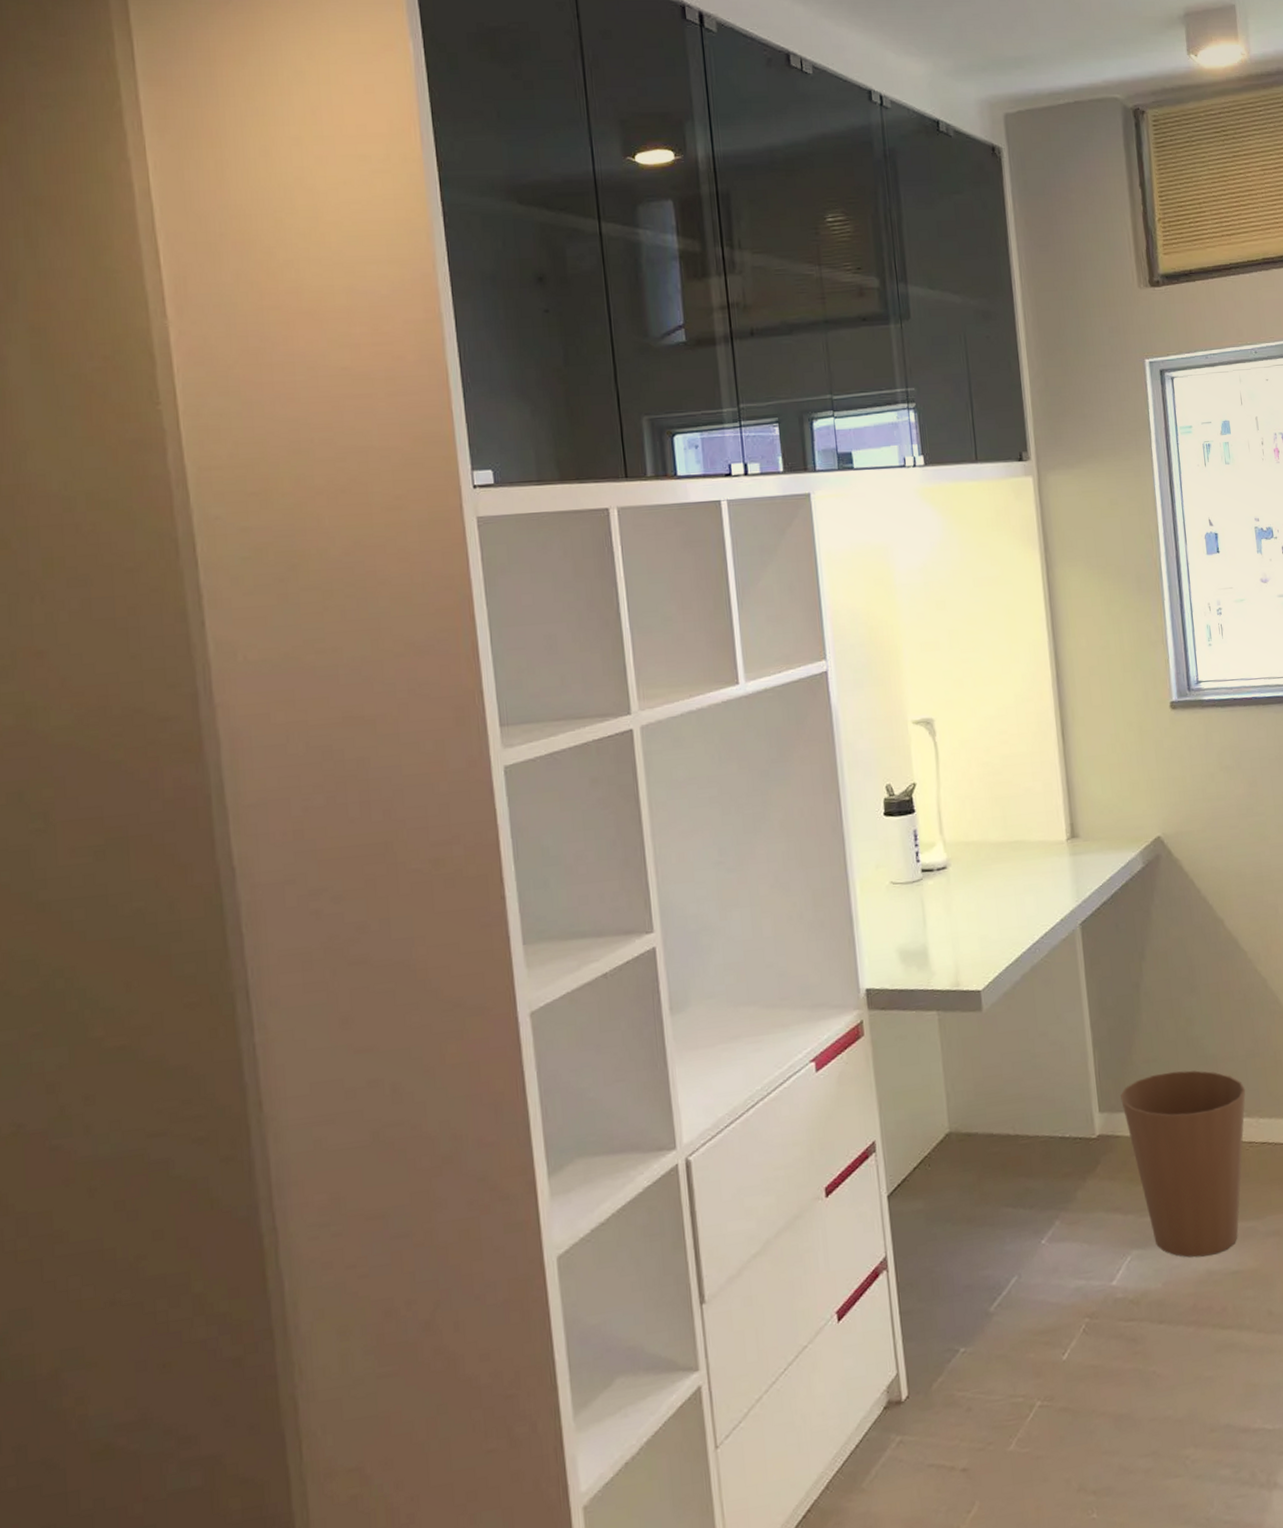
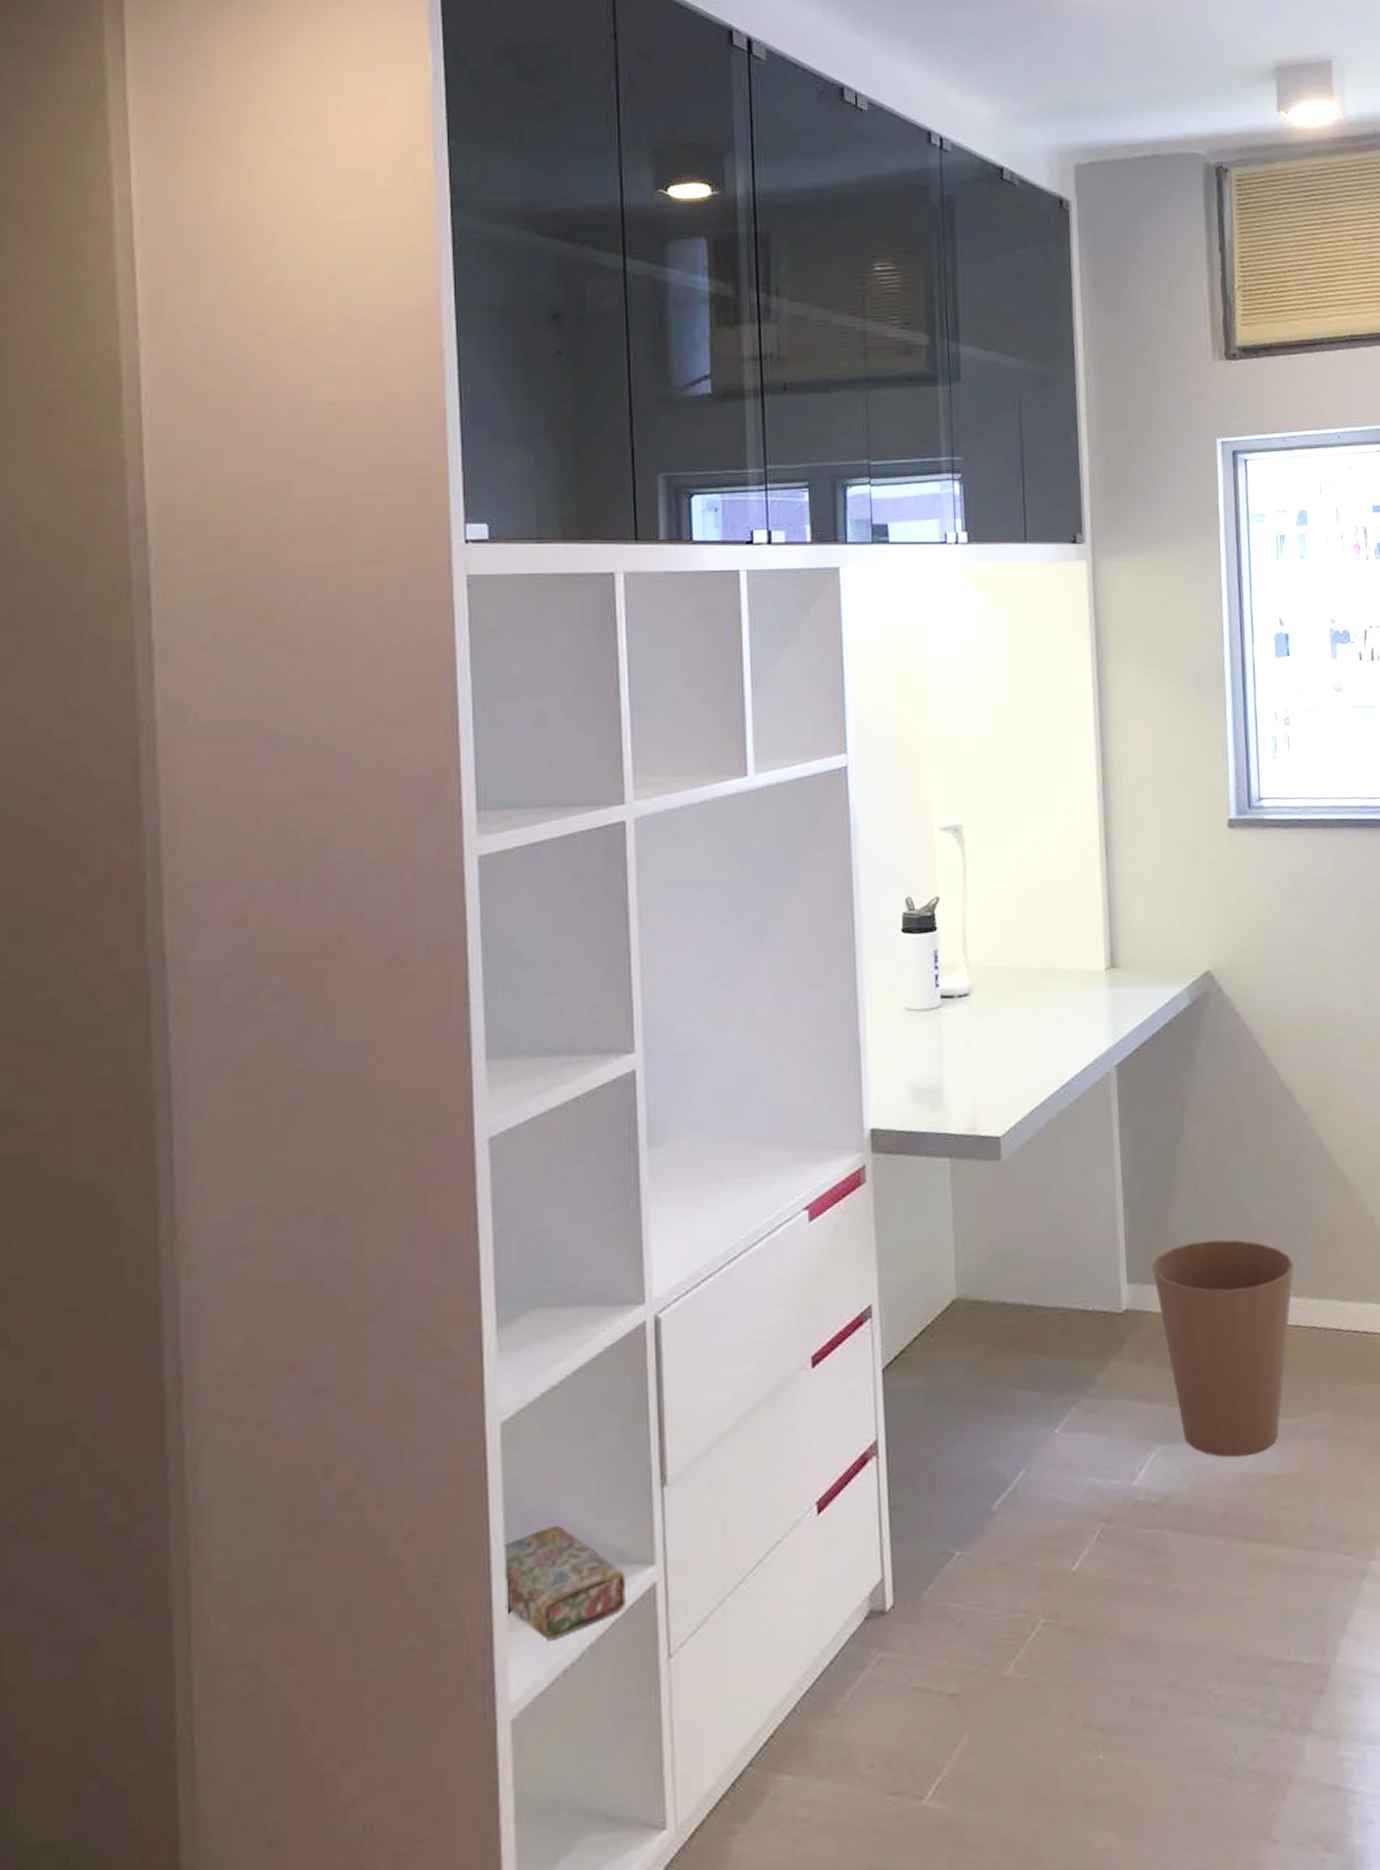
decorative box: none [566,1340,677,1438] -> present [503,1524,627,1640]

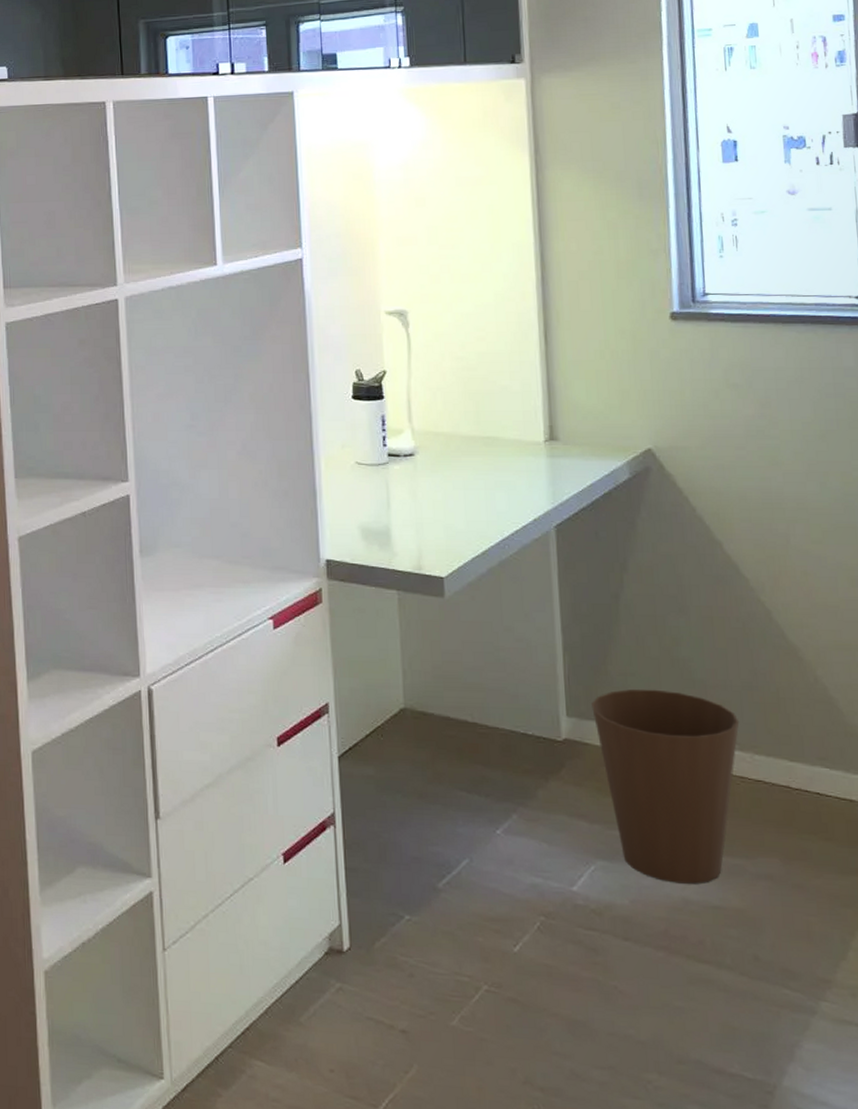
decorative box: present [503,1524,627,1640] -> none [35,834,130,918]

